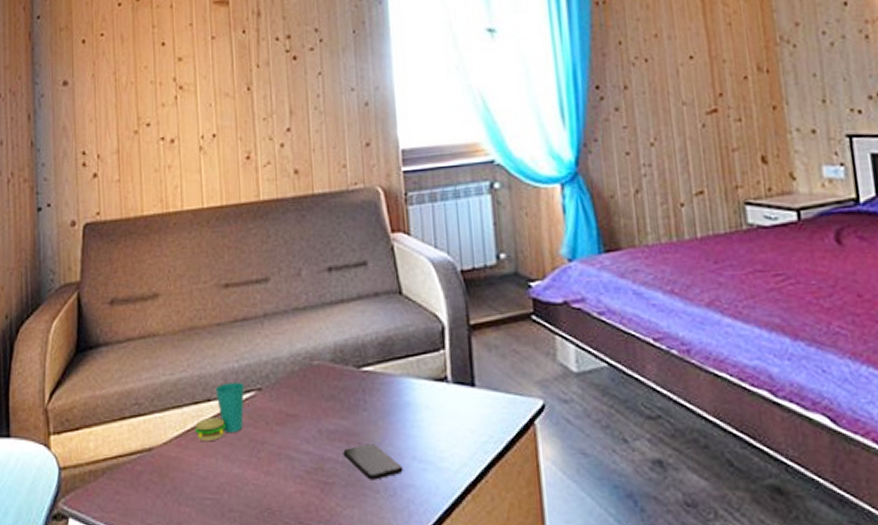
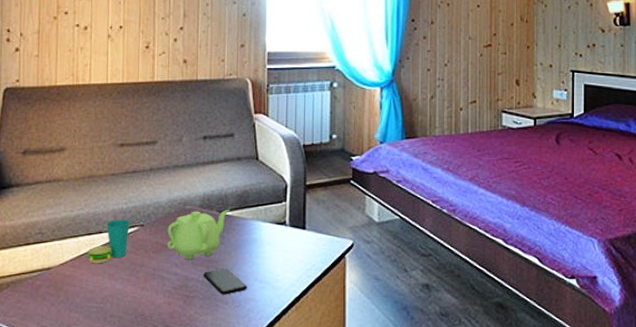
teapot: none [291,362,372,434] -> present [167,209,231,260]

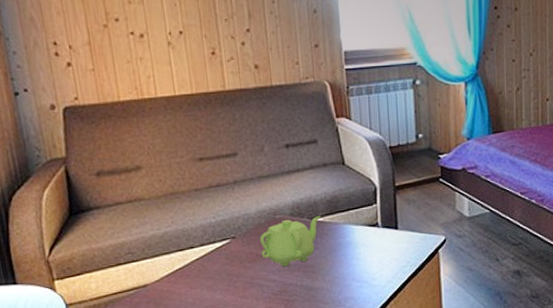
cup: present [87,219,130,263] -> none [181,233,222,277]
smartphone: present [203,268,247,295] -> none [301,271,346,296]

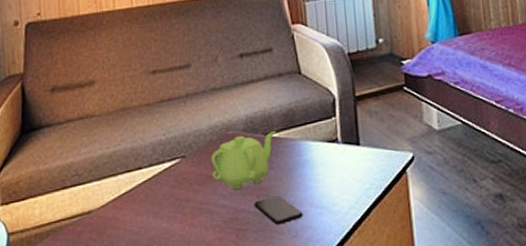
smartphone: none [301,271,346,296] -> present [254,195,303,225]

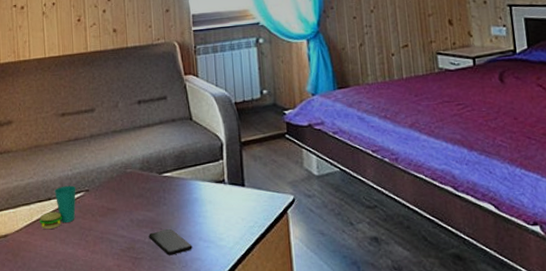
cup: none [128,152,171,202] -> present [39,185,76,229]
teapot: present [210,130,277,190] -> none [111,170,170,222]

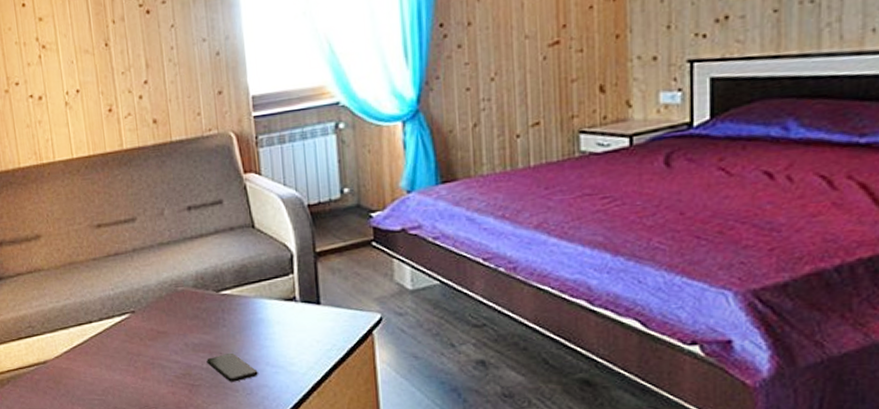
cup: present [39,185,76,229] -> none [80,306,121,354]

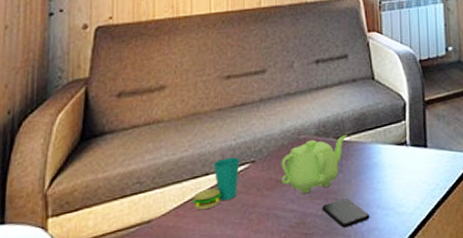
cup: none [80,306,121,354] -> present [193,157,240,210]
teapot: none [160,287,229,347] -> present [281,134,348,194]

